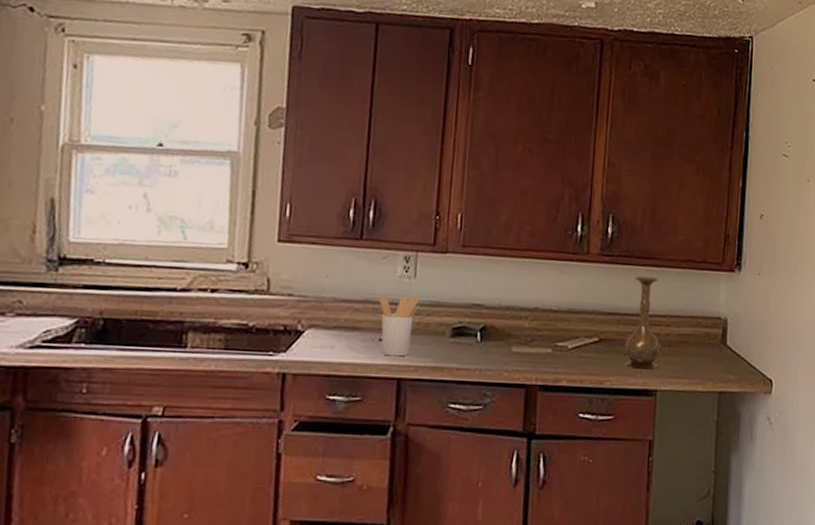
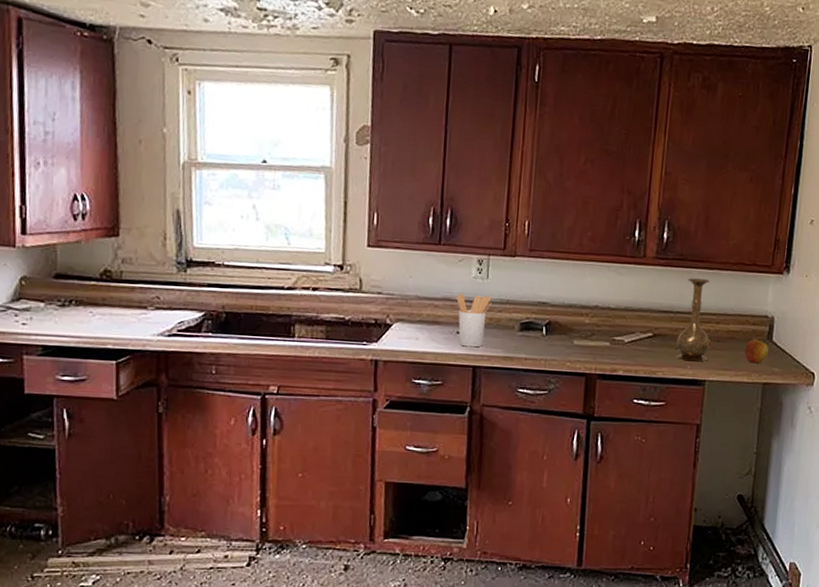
apple: none [697,342,723,370] -> present [744,338,769,364]

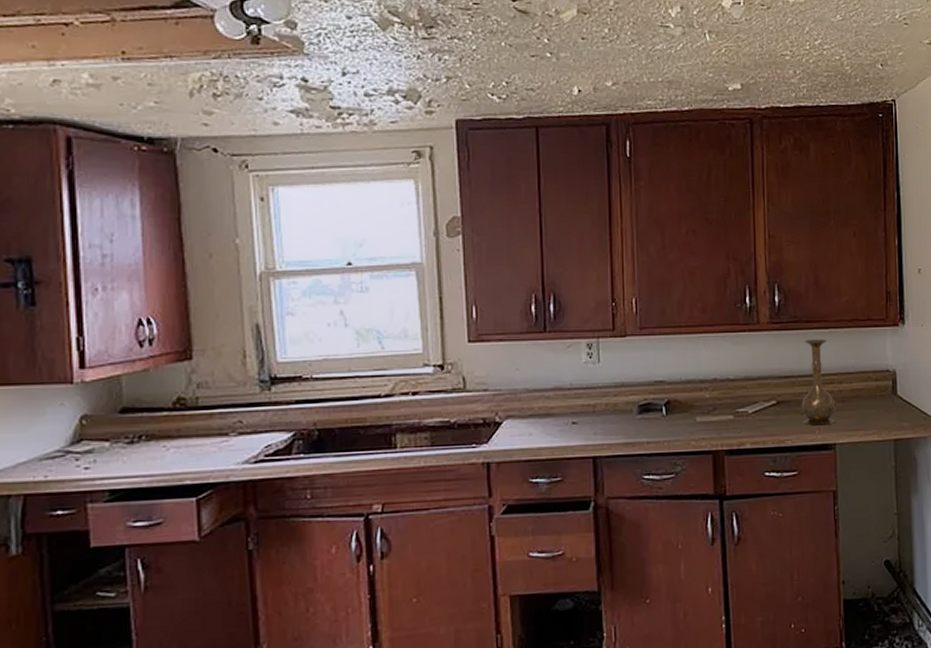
utensil holder: present [456,293,492,348] -> none [568,380,606,437]
apple: present [744,338,769,364] -> none [871,394,895,420]

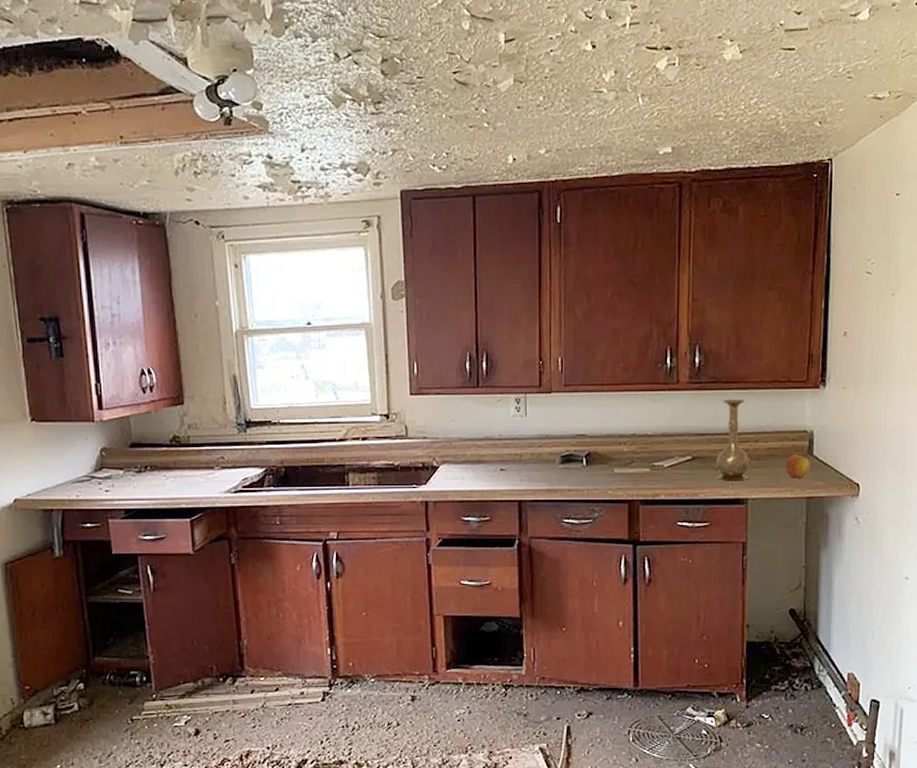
apple: none [871,394,895,420] -> present [786,454,810,478]

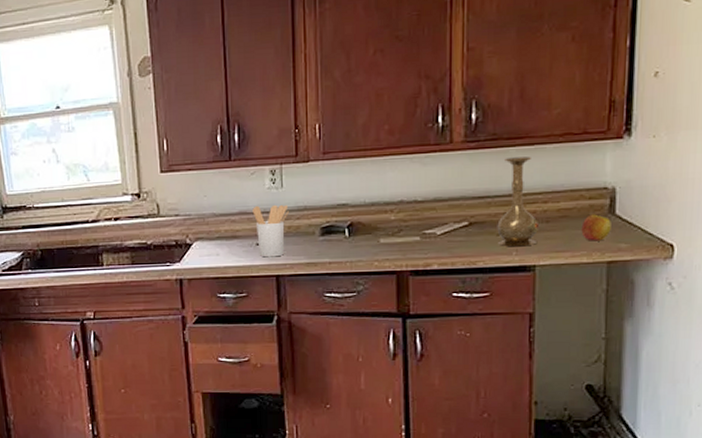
utensil holder: none [498,432,532,483] -> present [252,204,289,258]

